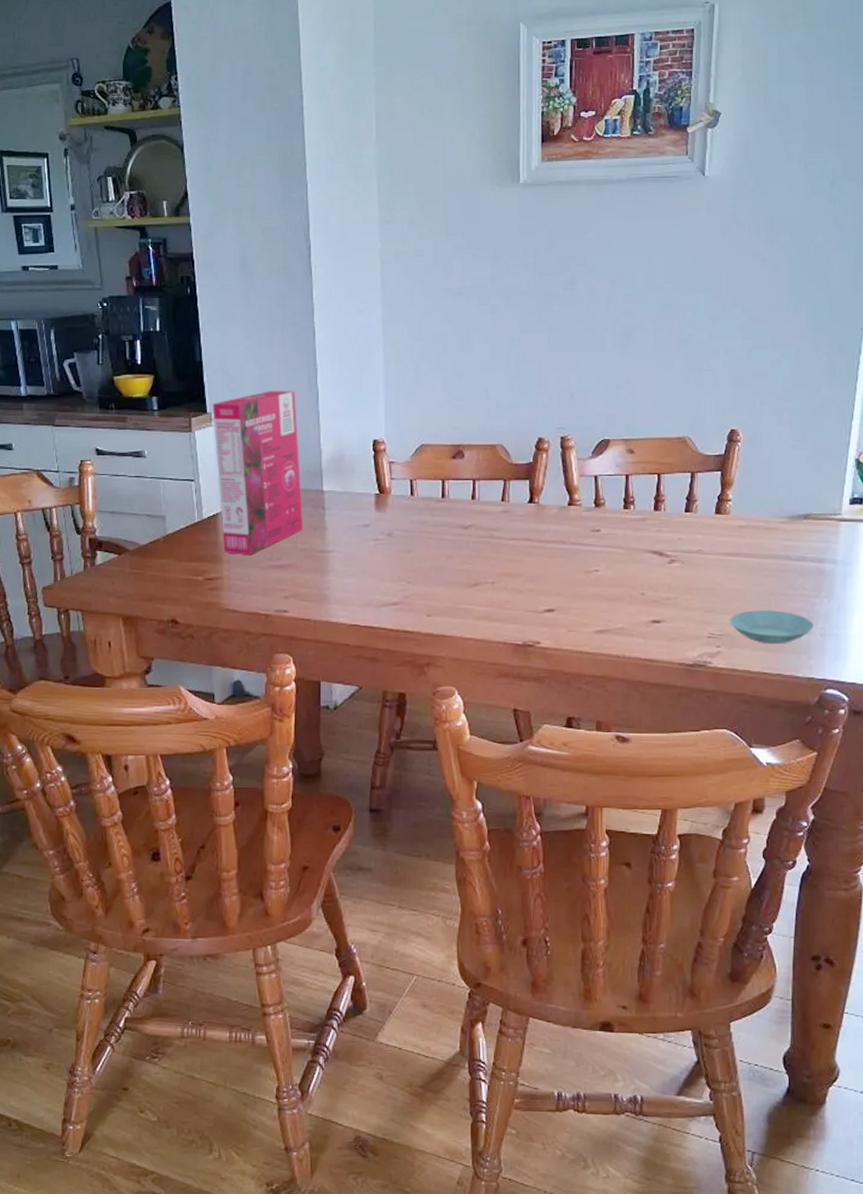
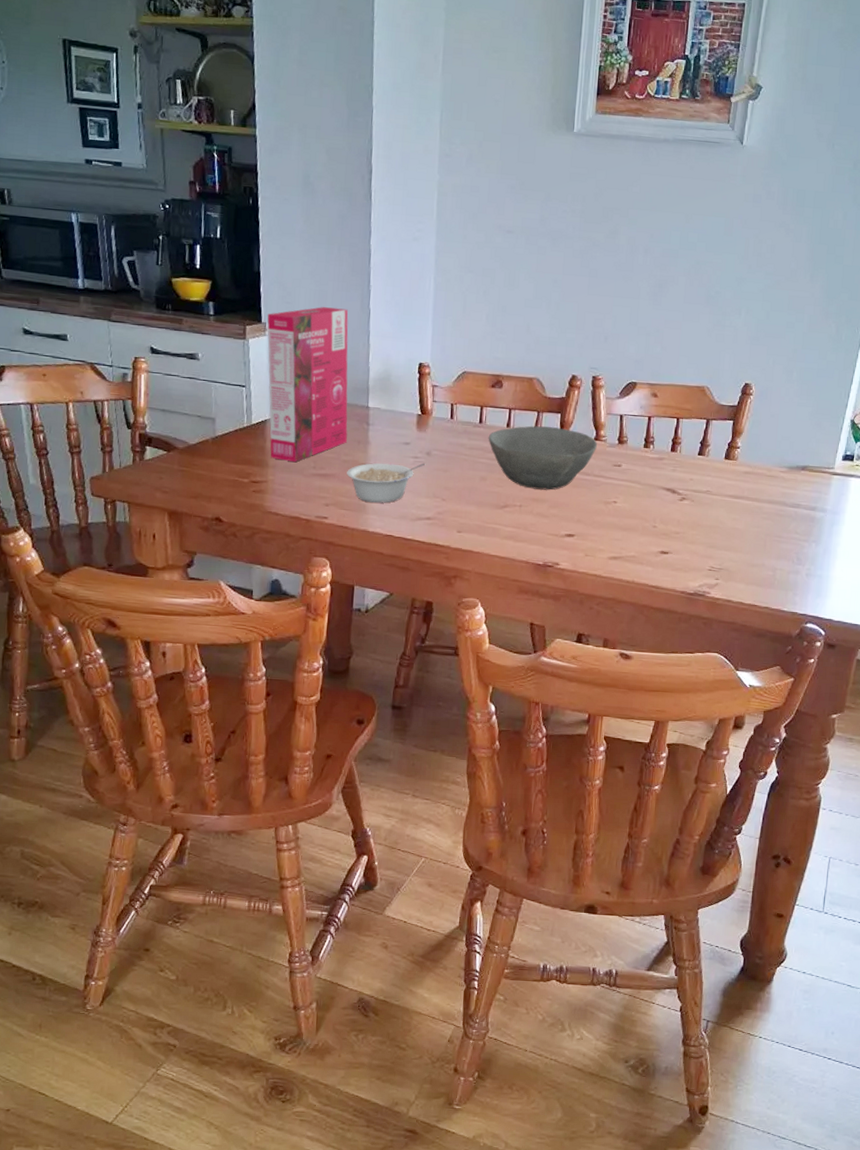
legume: none [305,545,388,591] -> present [347,463,426,503]
bowl: none [452,495,573,563] -> present [488,425,598,490]
saucer: present [729,610,814,644] -> none [729,548,801,581]

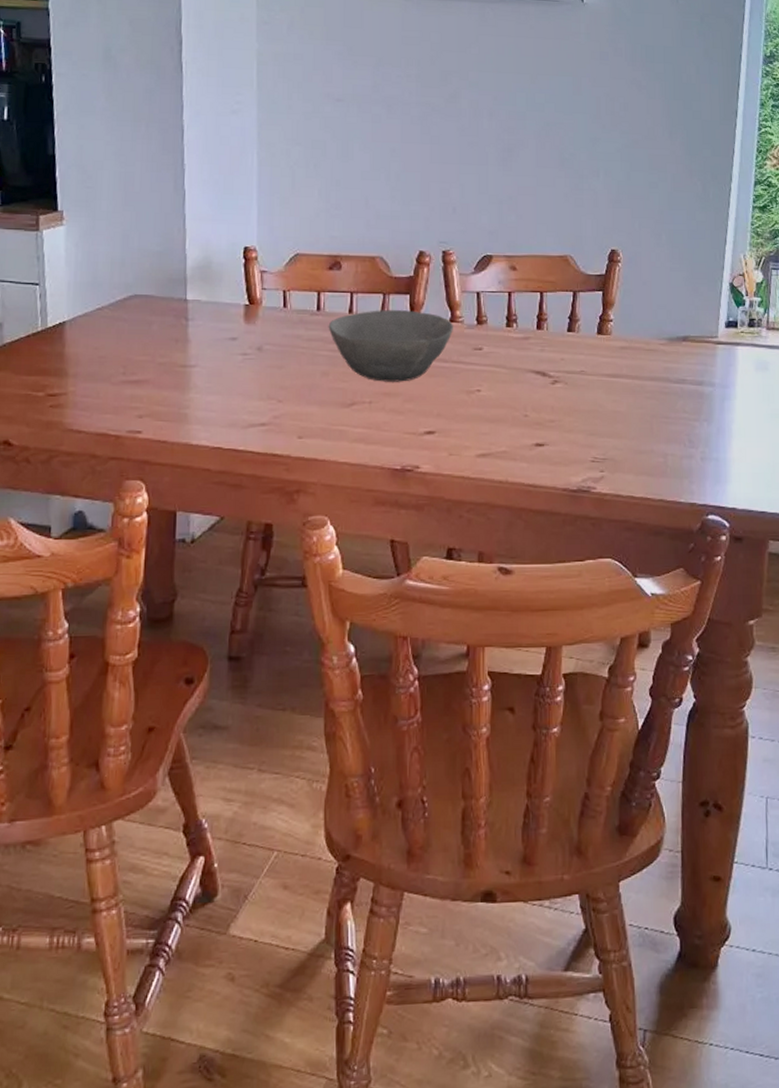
cereal box: present [267,307,349,462] -> none [64,190,163,368]
legume: present [347,463,426,503] -> none [163,360,257,410]

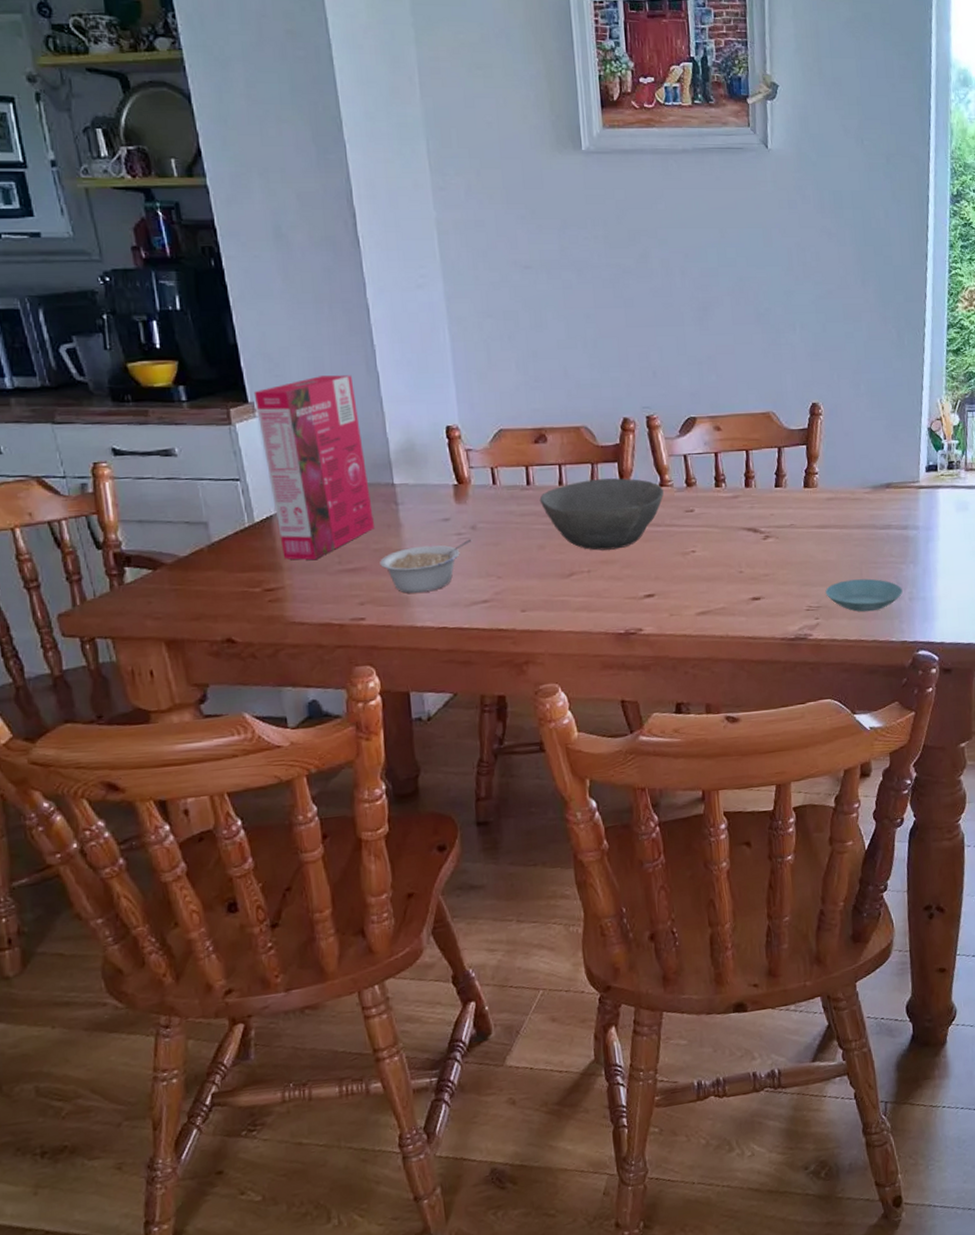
cereal box: none [64,190,163,368] -> present [253,375,374,560]
legume: none [163,360,257,410] -> present [380,539,472,593]
saucer: none [613,433,694,469] -> present [825,578,903,612]

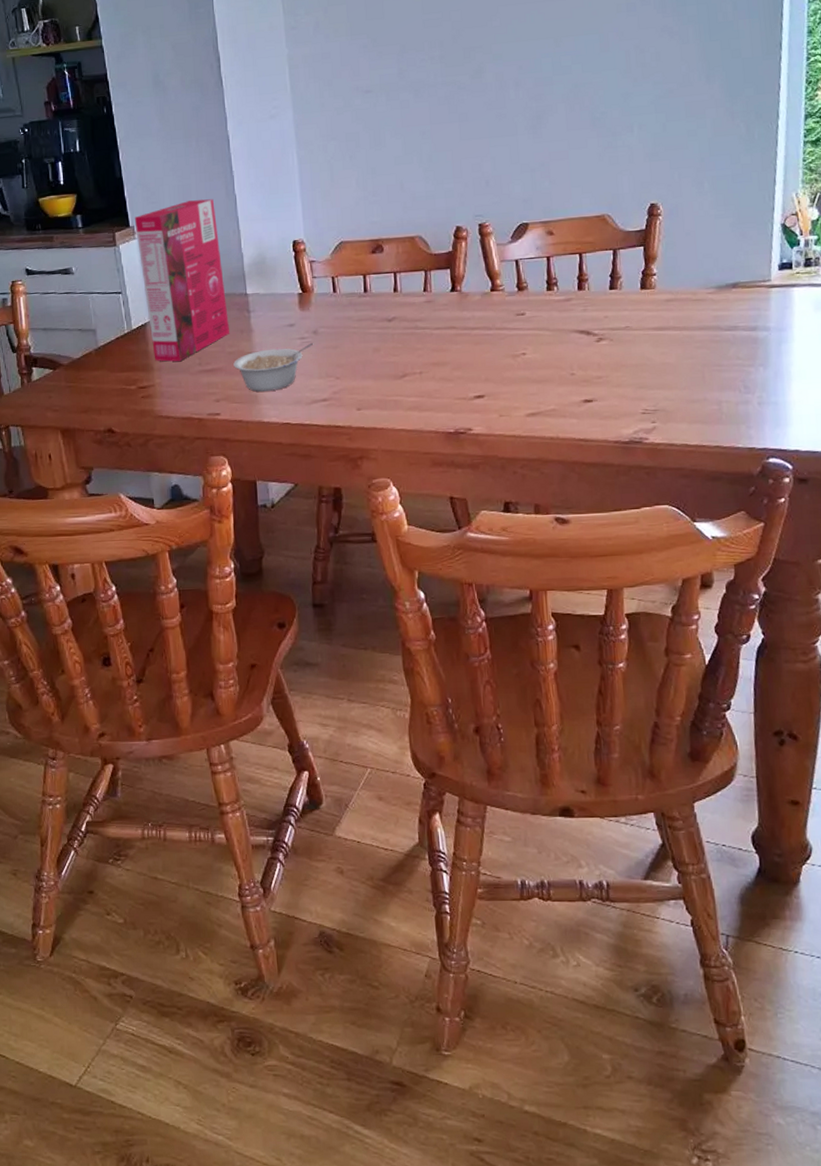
bowl: present [539,478,665,551] -> none [375,284,496,353]
saucer: present [825,578,903,612] -> none [663,382,751,417]

